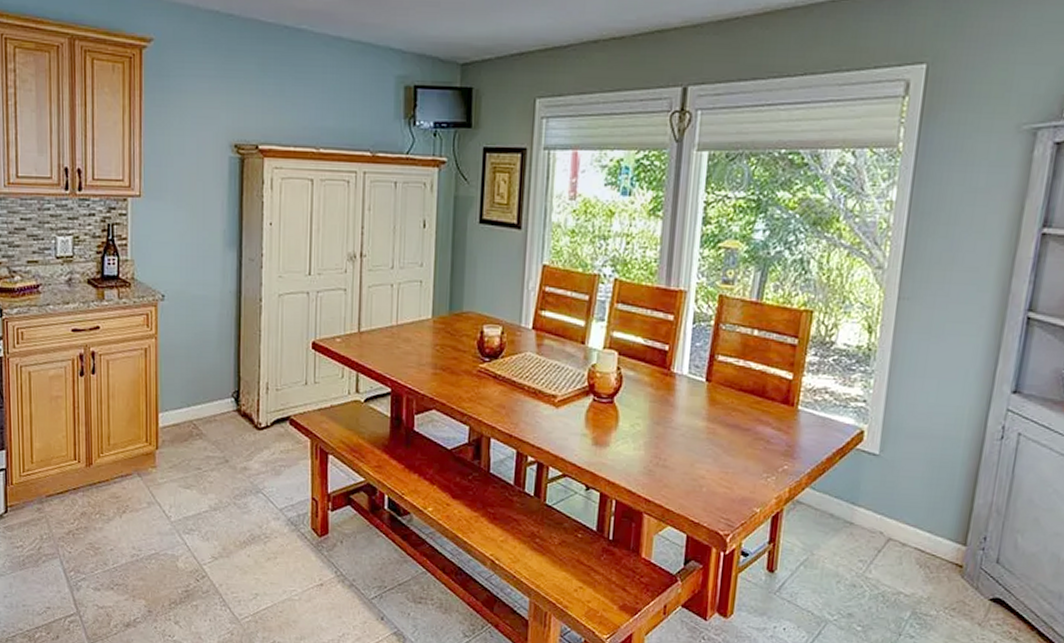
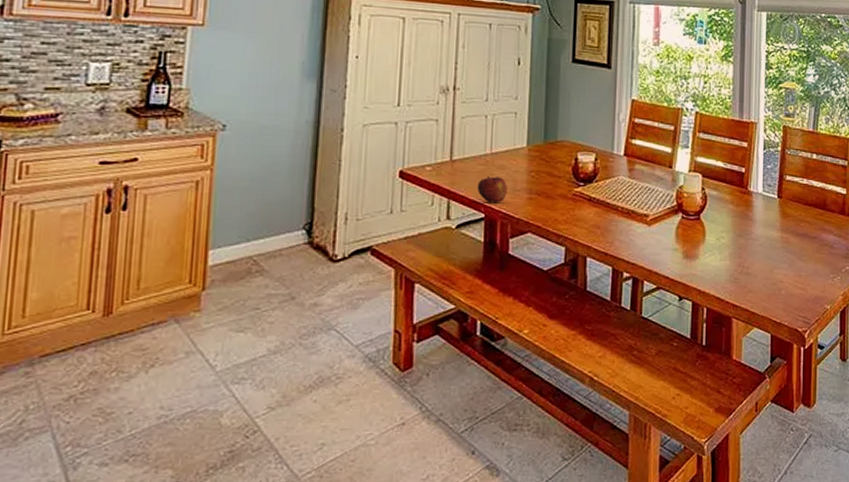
fruit: none [383,349,414,378] -> present [477,176,509,204]

